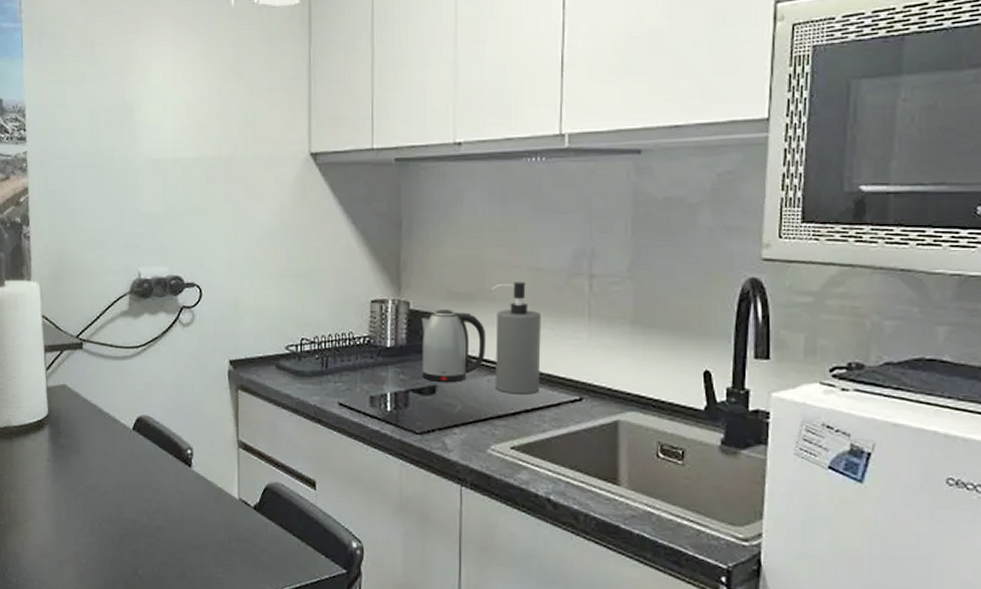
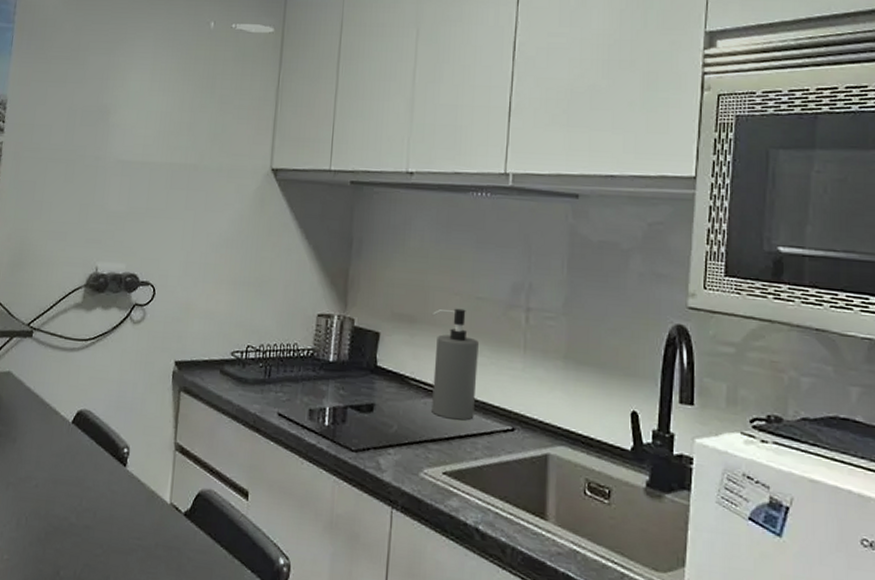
kettle: present [421,310,485,382] -> none [361,329,425,402]

